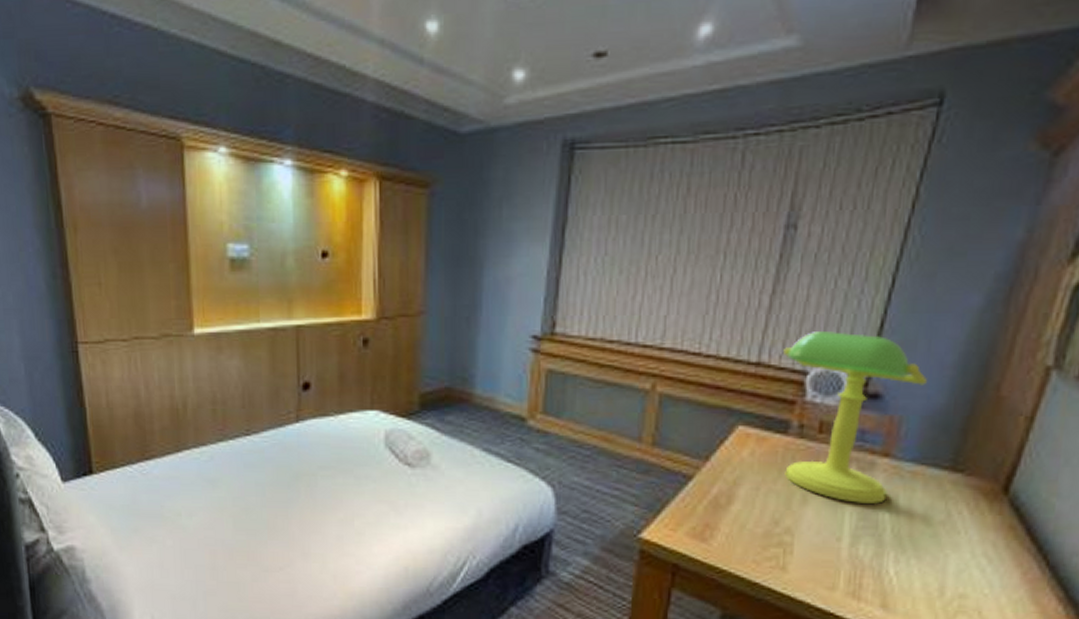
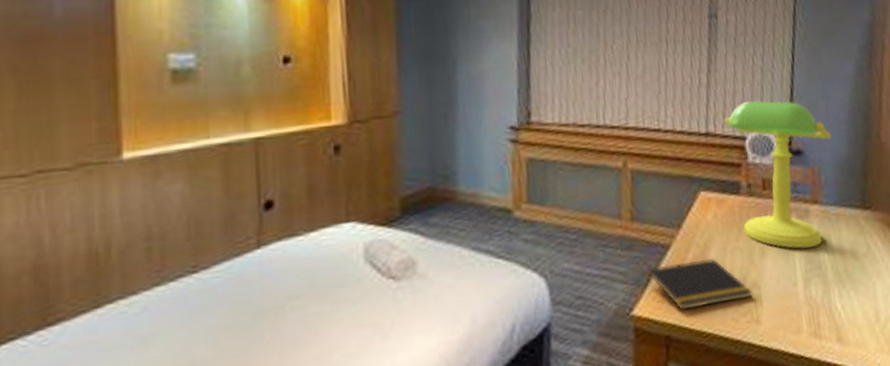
notepad: none [659,496,783,544] -> present [646,259,752,310]

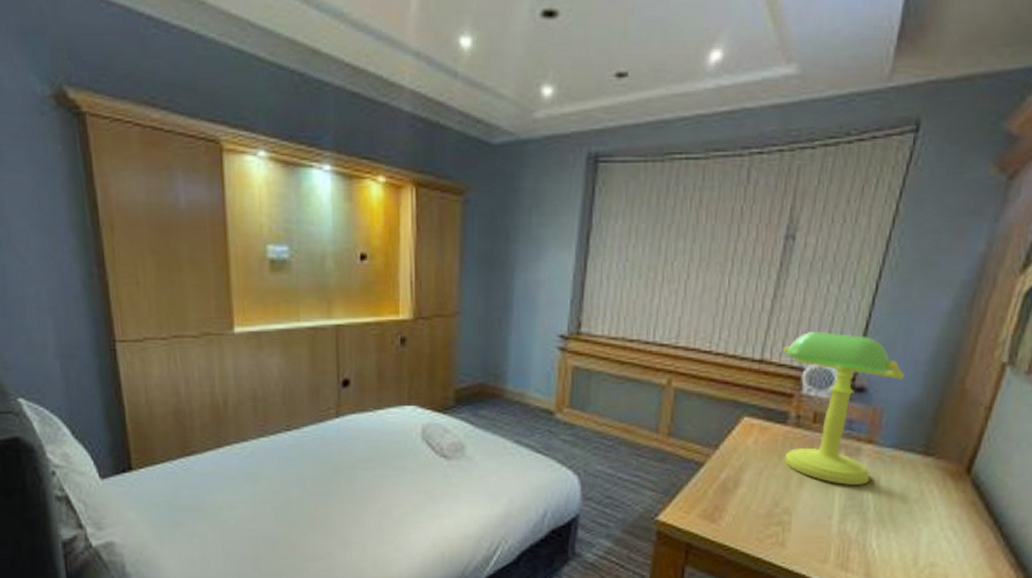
notepad: present [646,259,752,310] -> none [674,481,782,524]

